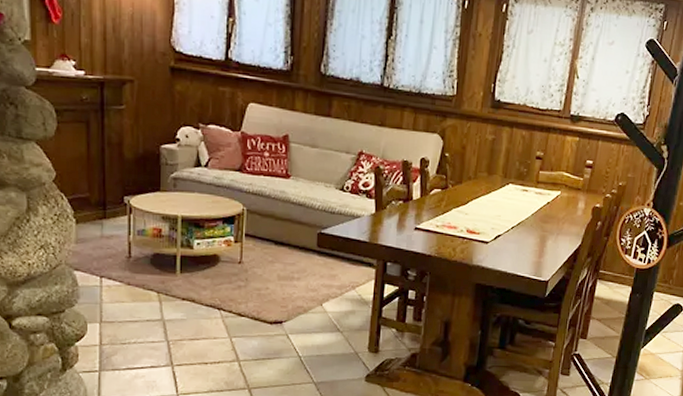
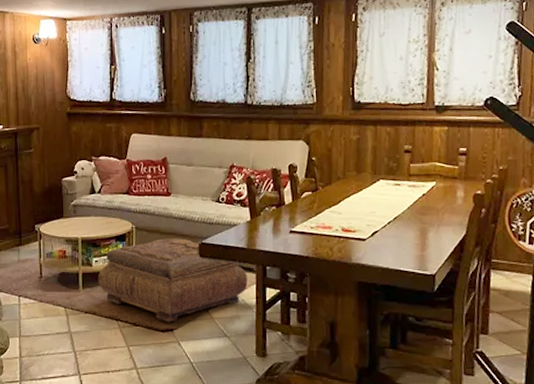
ottoman: none [199,224,367,315] -> present [97,238,248,323]

